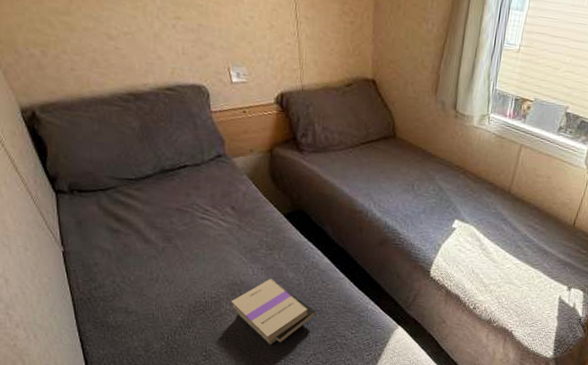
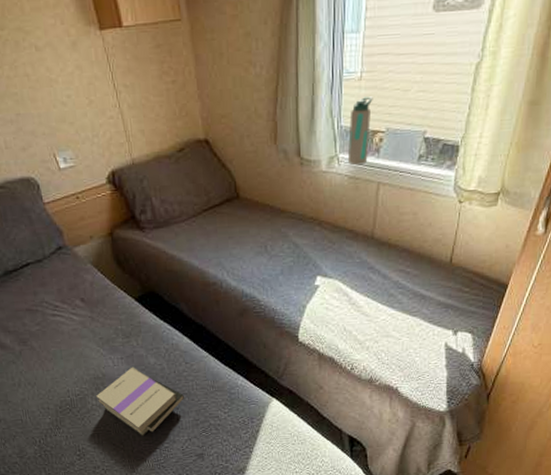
water bottle: none [497,67,527,127] -> present [347,96,373,166]

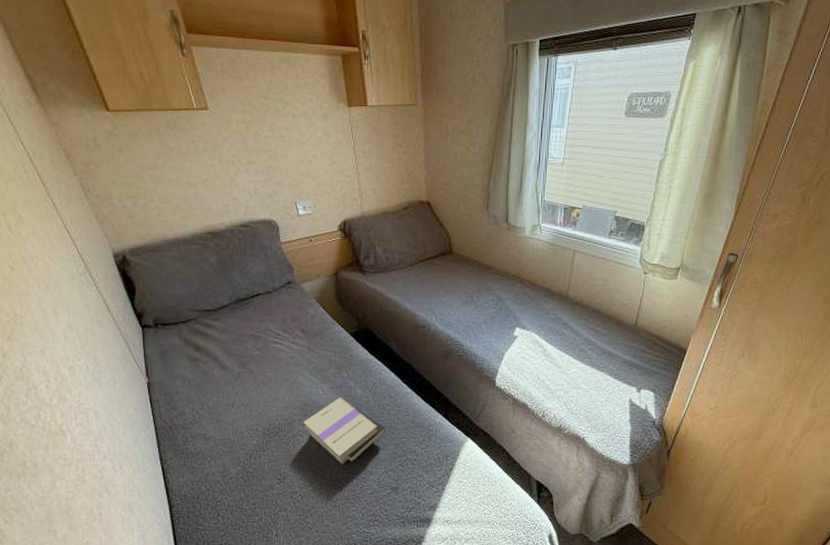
water bottle: present [347,96,373,166] -> none [548,178,573,235]

